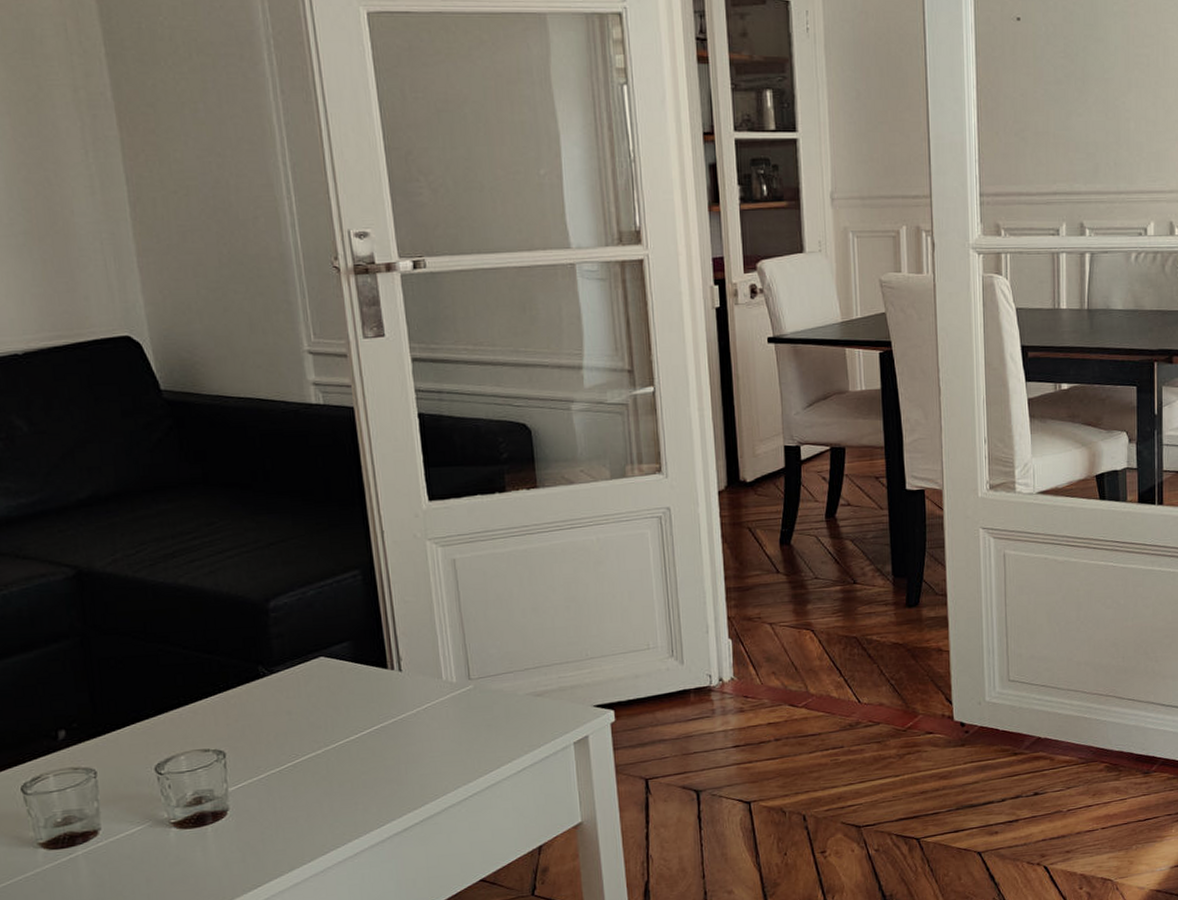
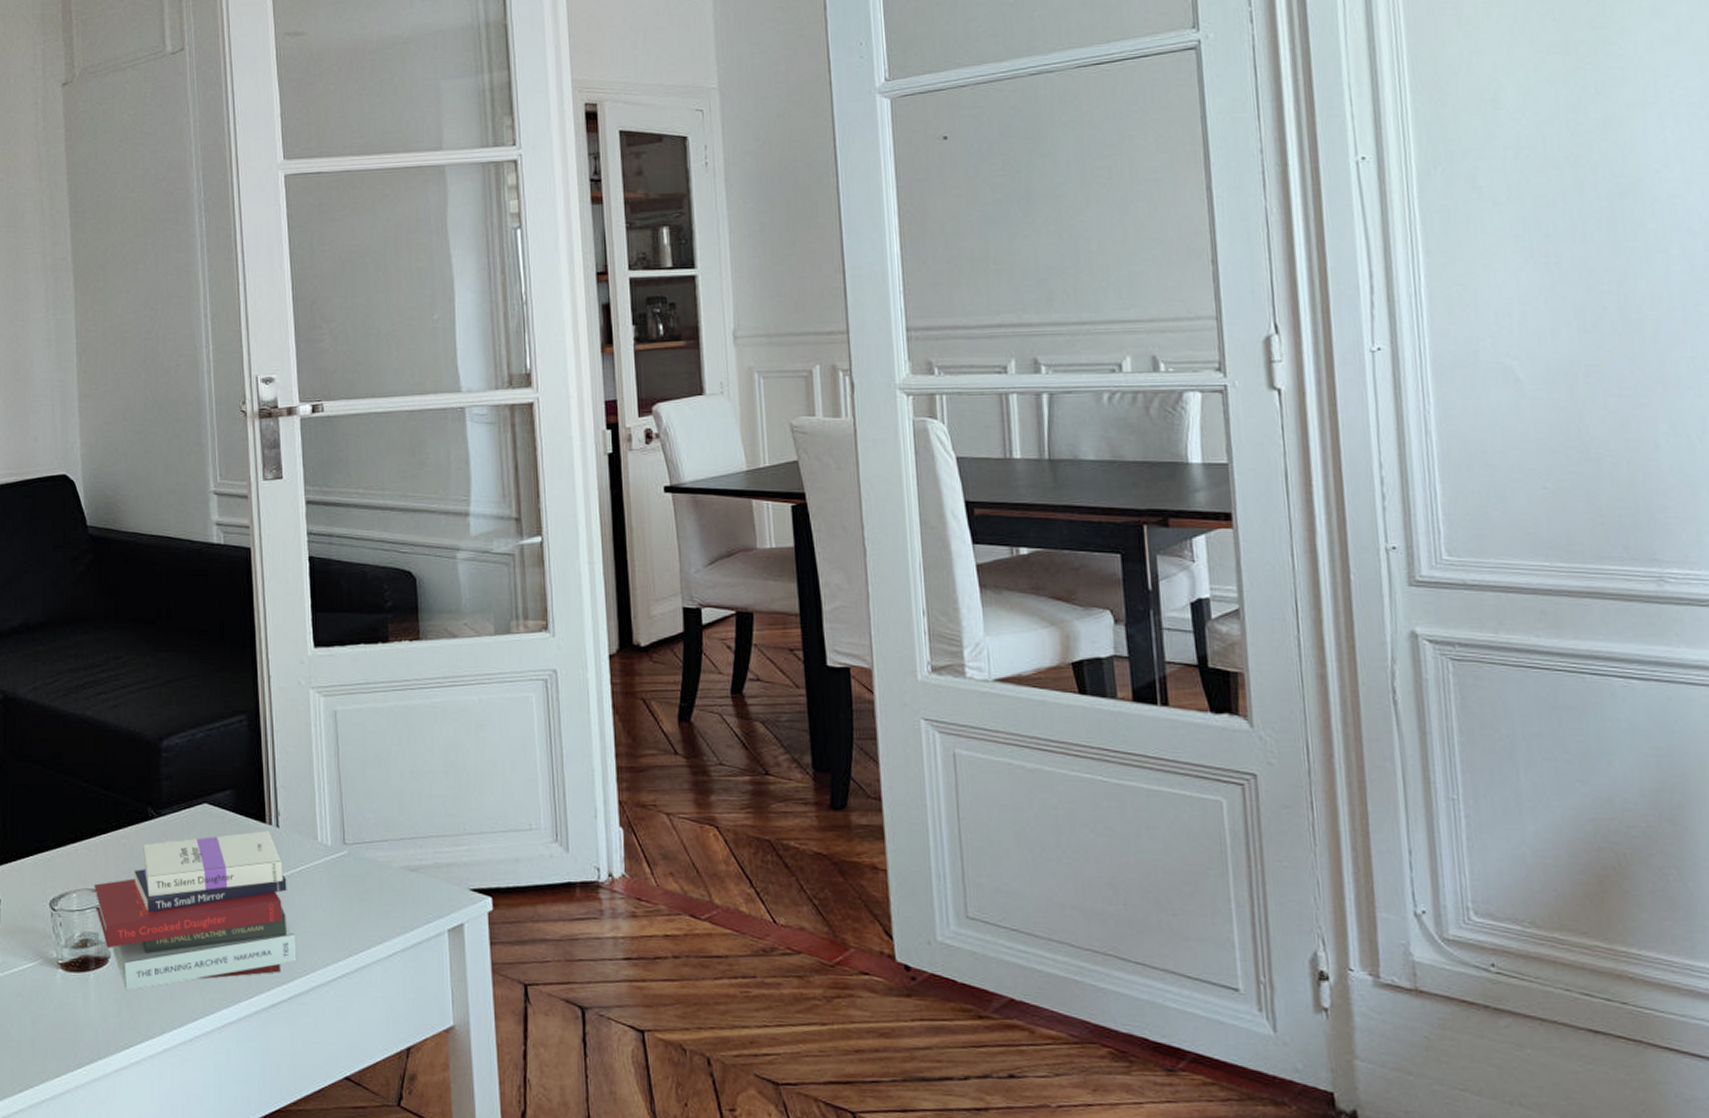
books: none [204,676,427,837] -> present [94,831,297,991]

